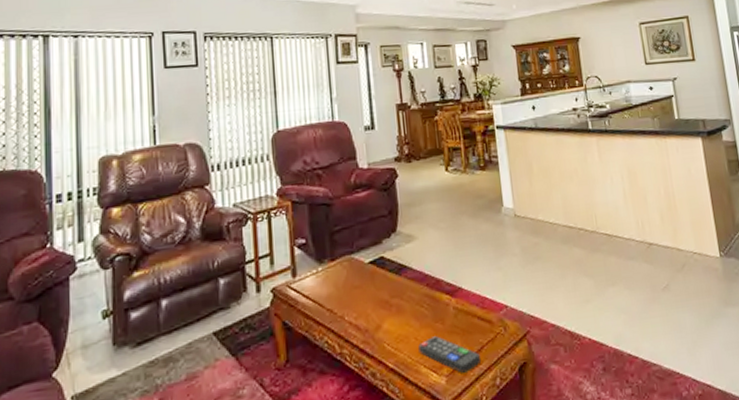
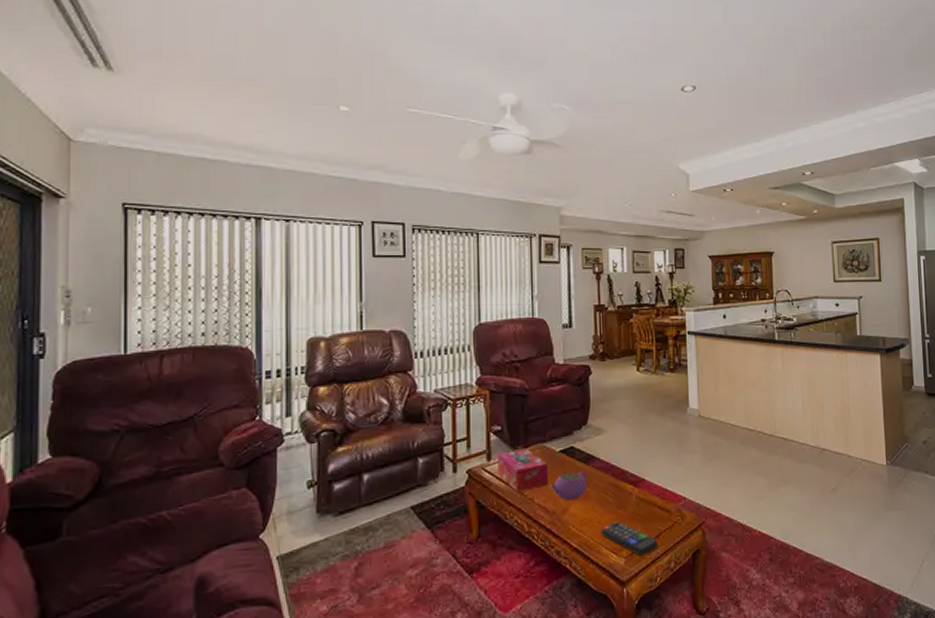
tissue box: none [303,262,359,311] -> present [497,449,549,493]
teapot: none [361,282,401,316] -> present [550,471,587,501]

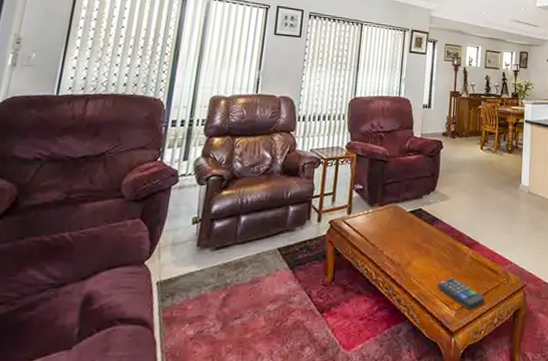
tissue box: present [497,449,549,493] -> none [355,207,399,245]
teapot: present [550,471,587,501] -> none [398,230,431,256]

